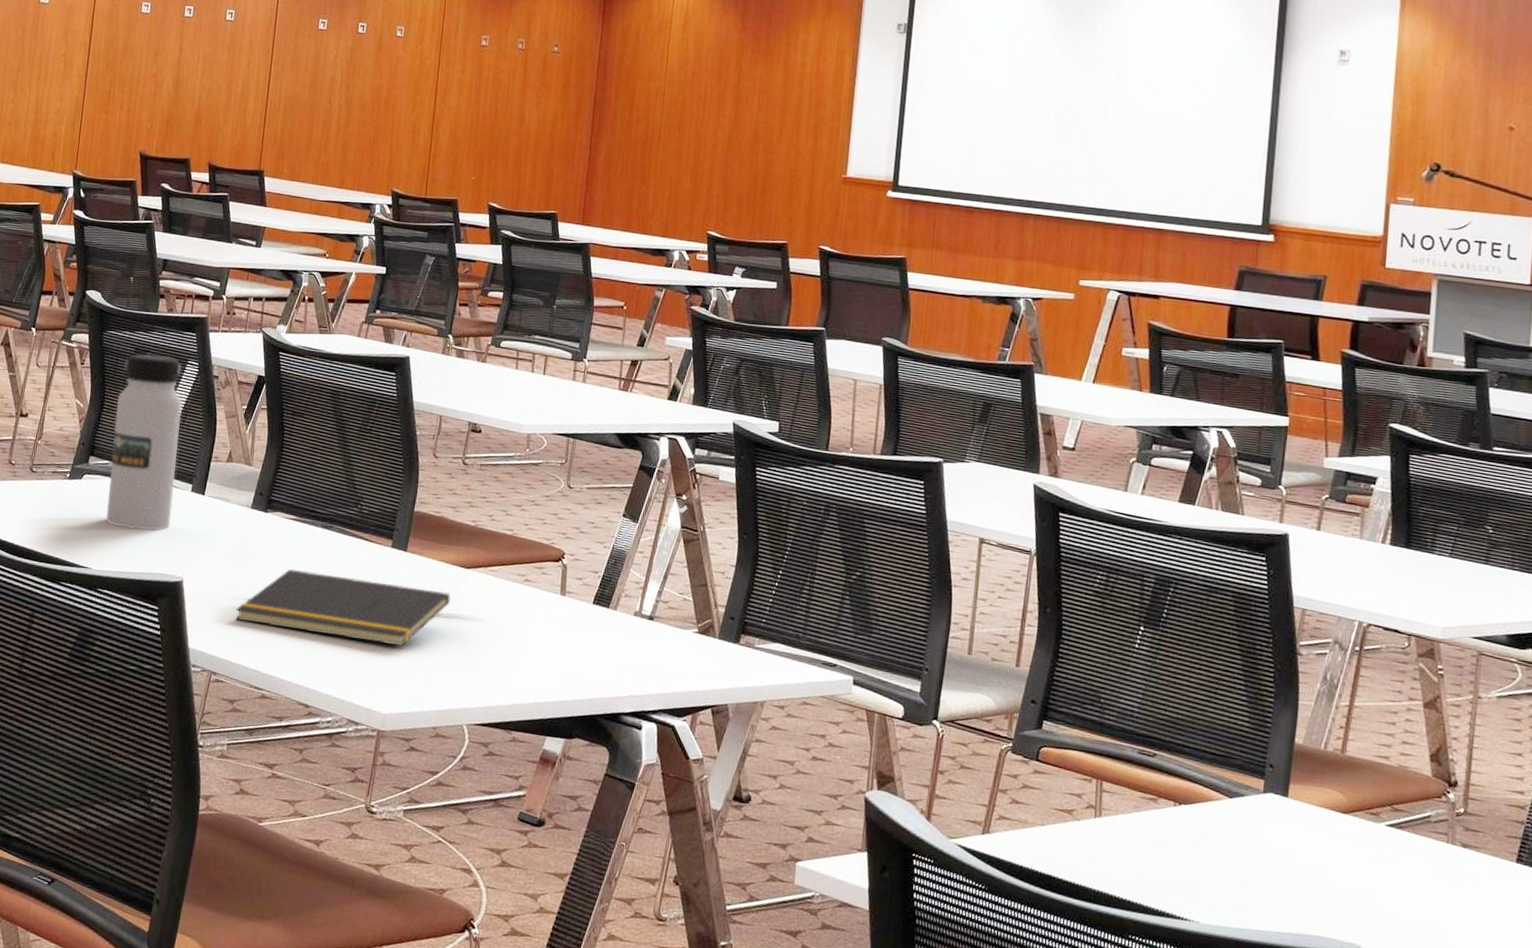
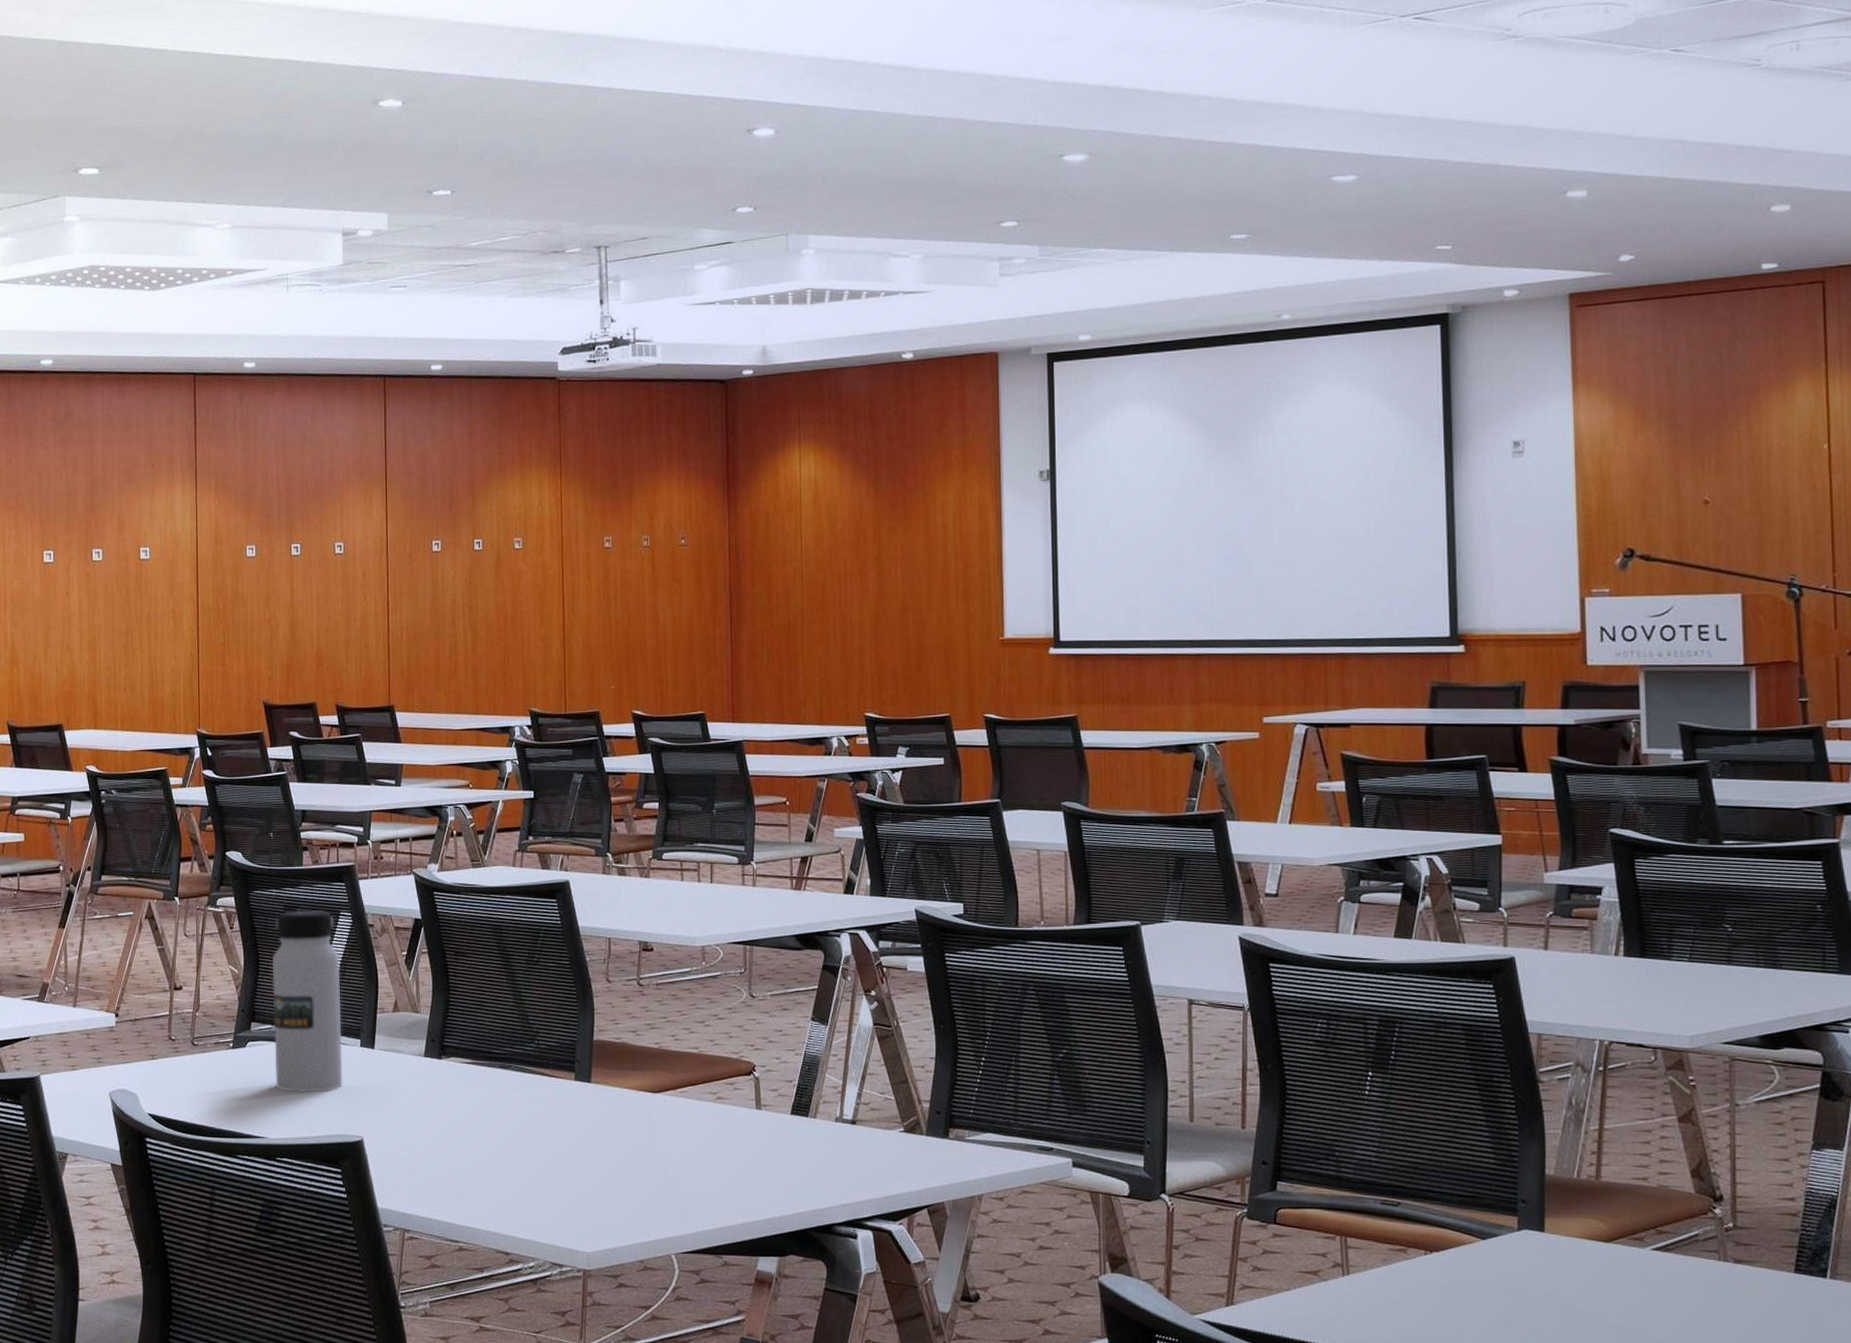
notepad: present [236,569,451,646] -> none [421,1114,643,1181]

